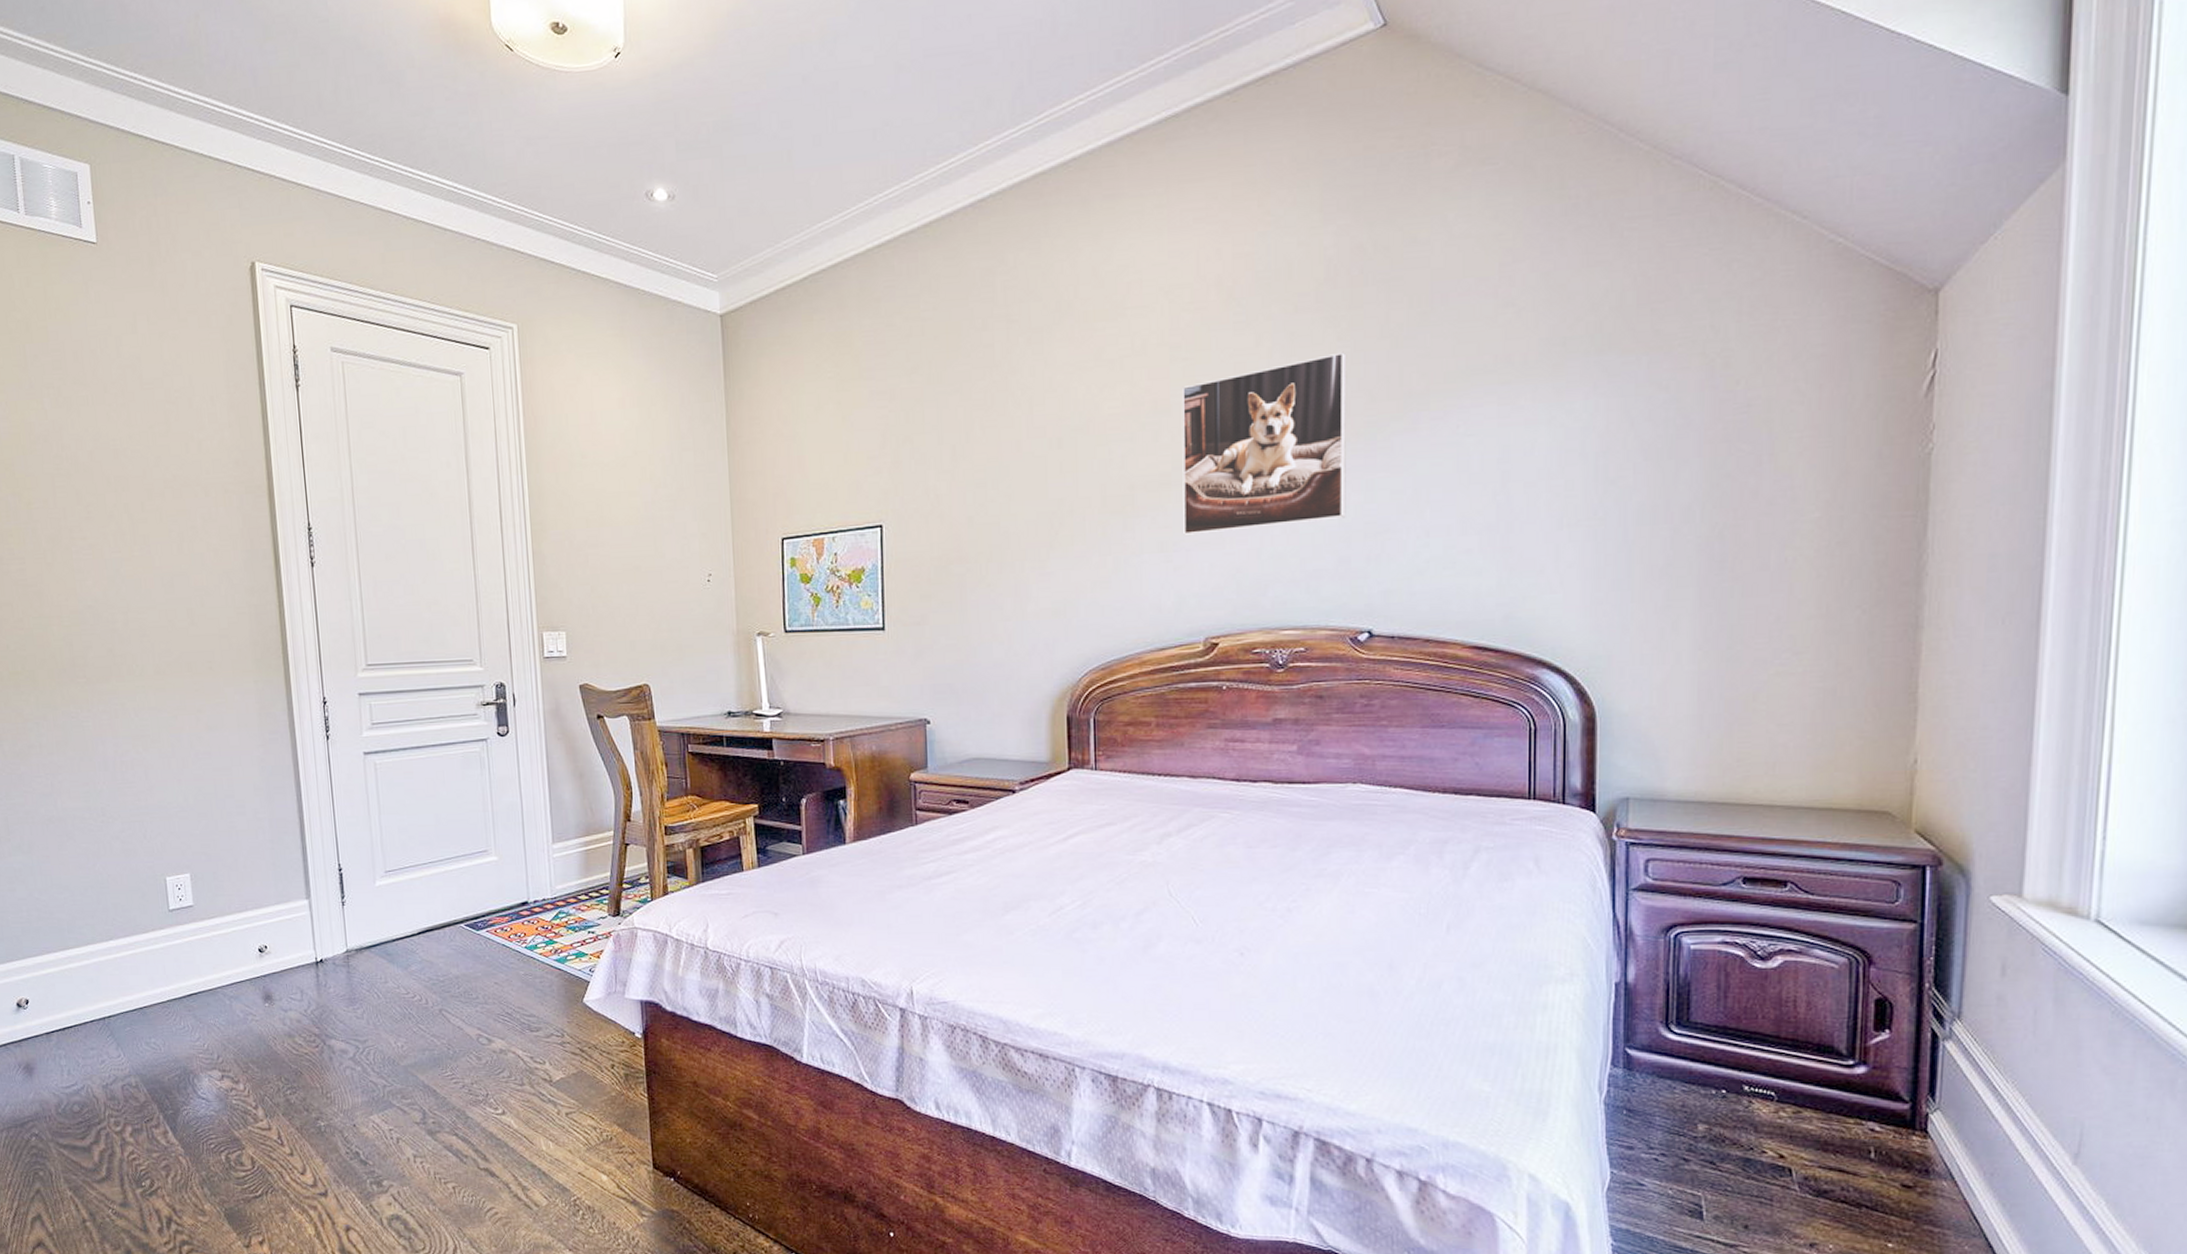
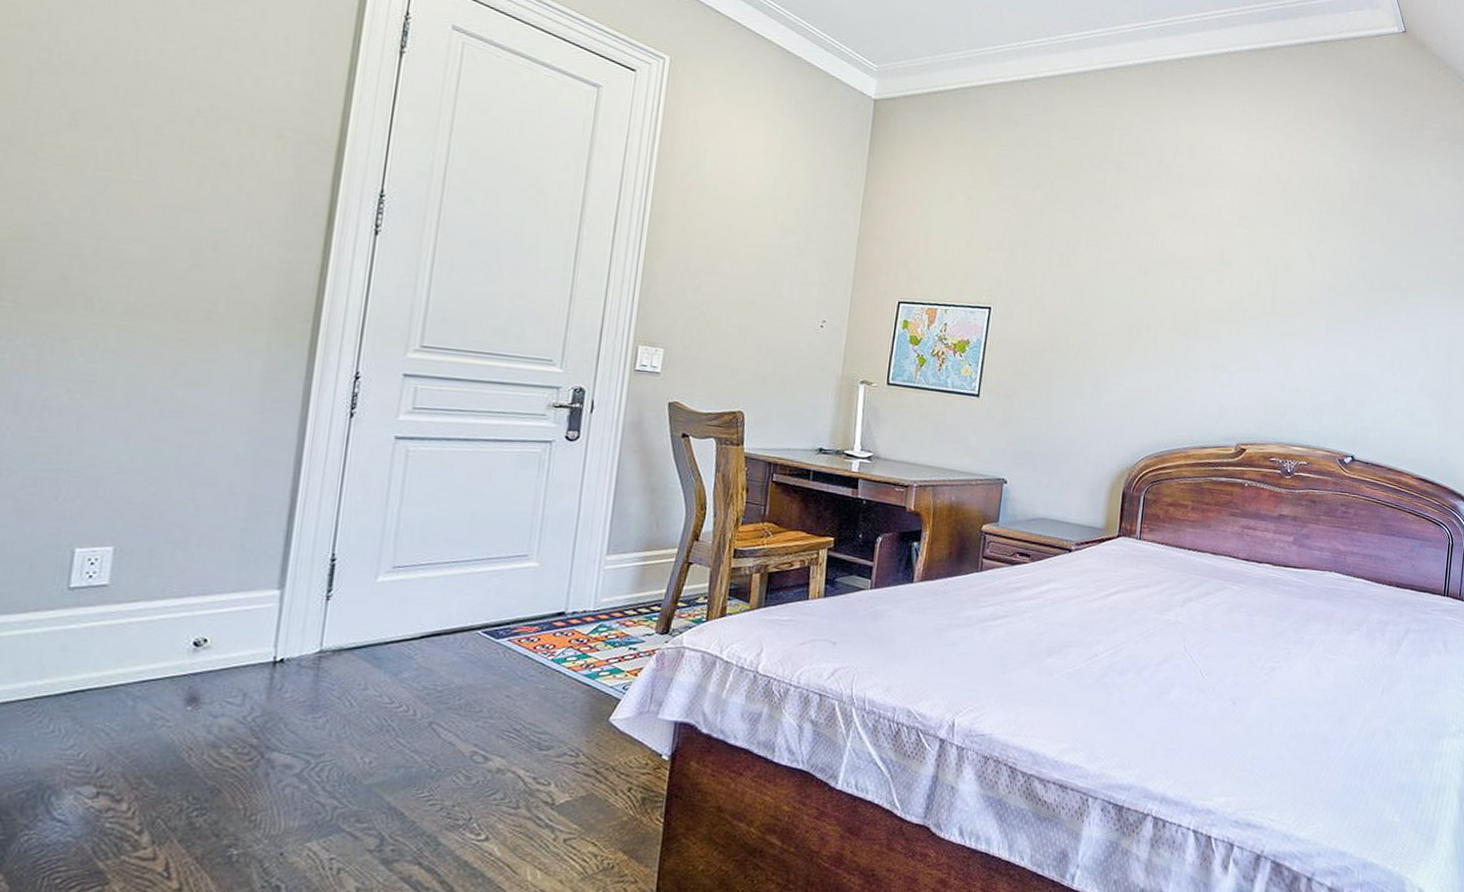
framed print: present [1181,352,1347,535] -> none [1231,247,1358,369]

